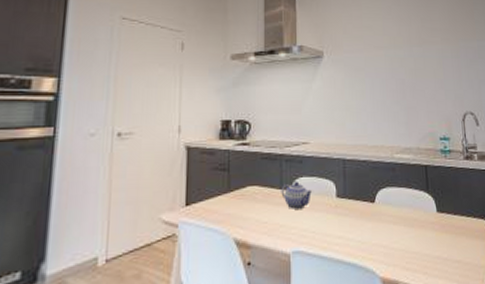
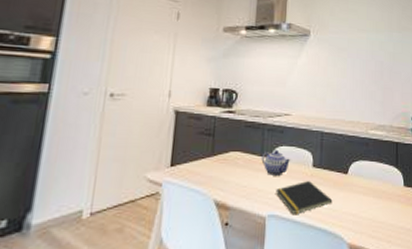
notepad: none [299,211,361,251] -> present [276,180,333,215]

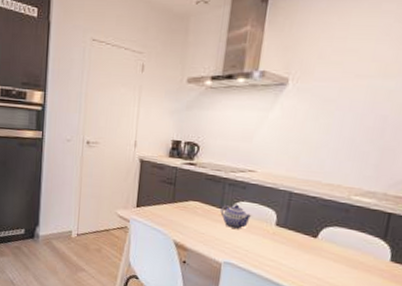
notepad: present [276,180,333,215] -> none [233,237,295,267]

